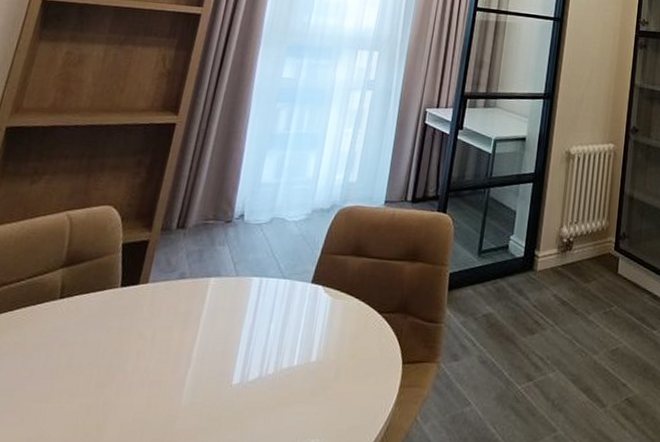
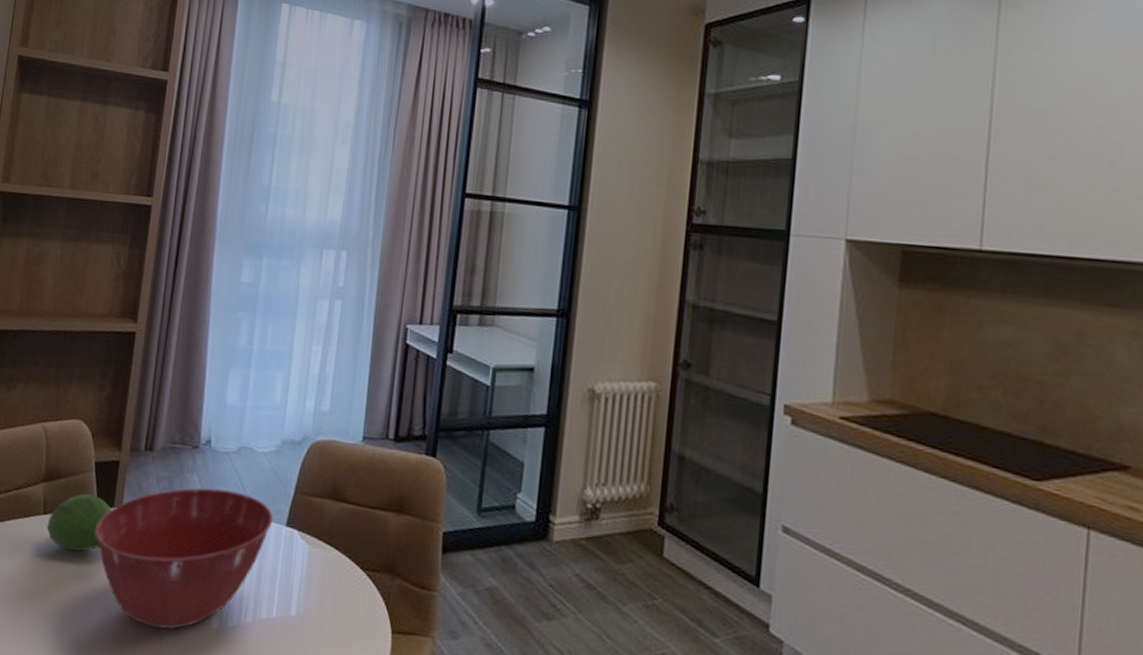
fruit: none [62,274,136,331] -> present [46,493,111,552]
mixing bowl: none [116,257,300,393] -> present [95,487,273,630]

